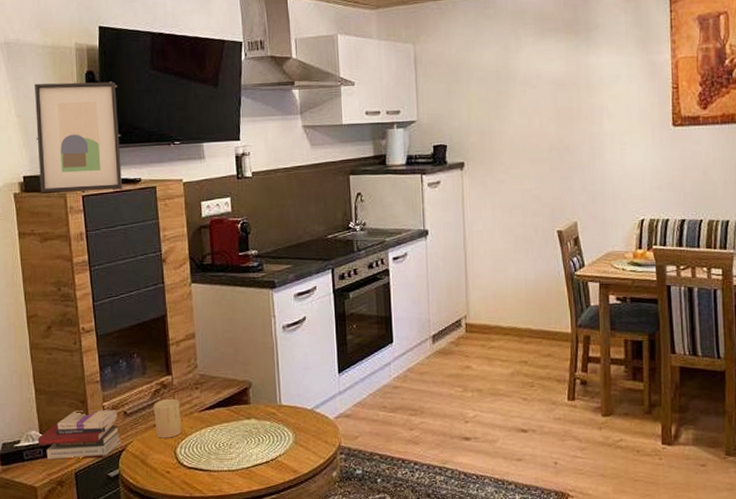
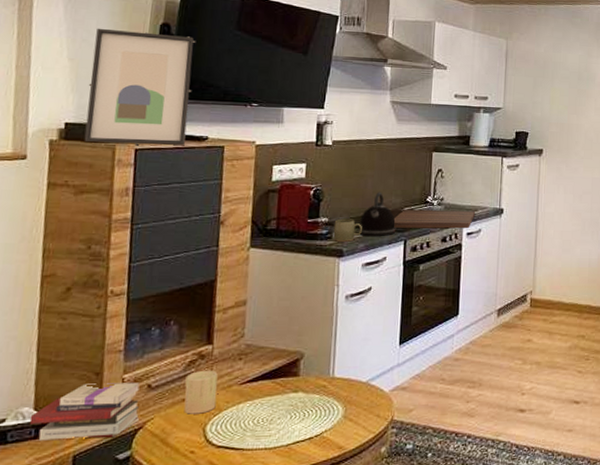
mug: none [263,249,290,273] -> present [333,218,362,242]
kettle: none [286,220,323,267] -> present [358,191,396,237]
cutting board: none [319,234,399,256] -> present [393,209,475,229]

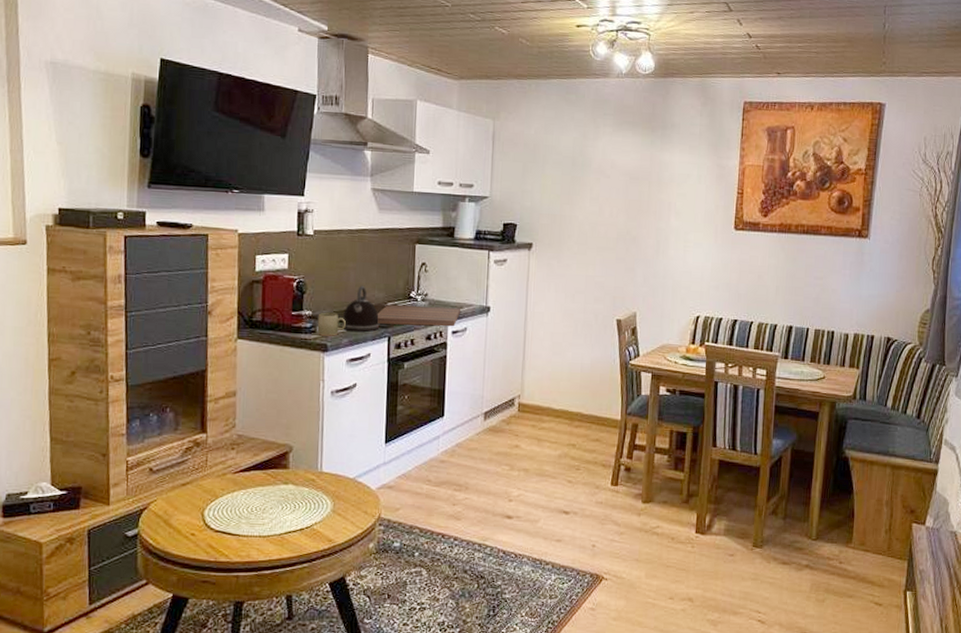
books: present [29,382,140,441] -> none [48,464,143,516]
picture frame: present [84,28,196,146] -> none [77,110,176,233]
candle: present [184,370,218,414] -> none [183,457,213,499]

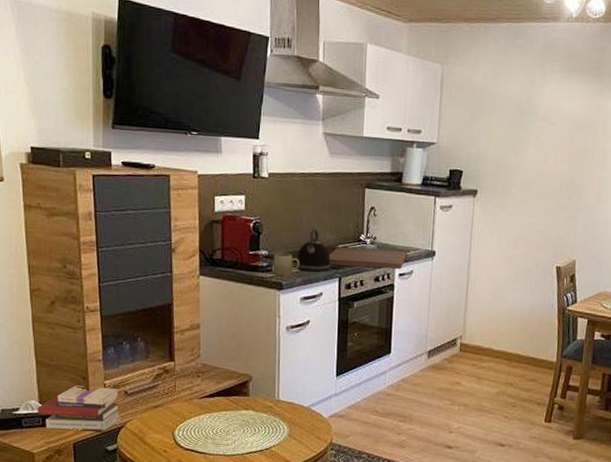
books: none [48,464,143,516] -> present [37,385,120,432]

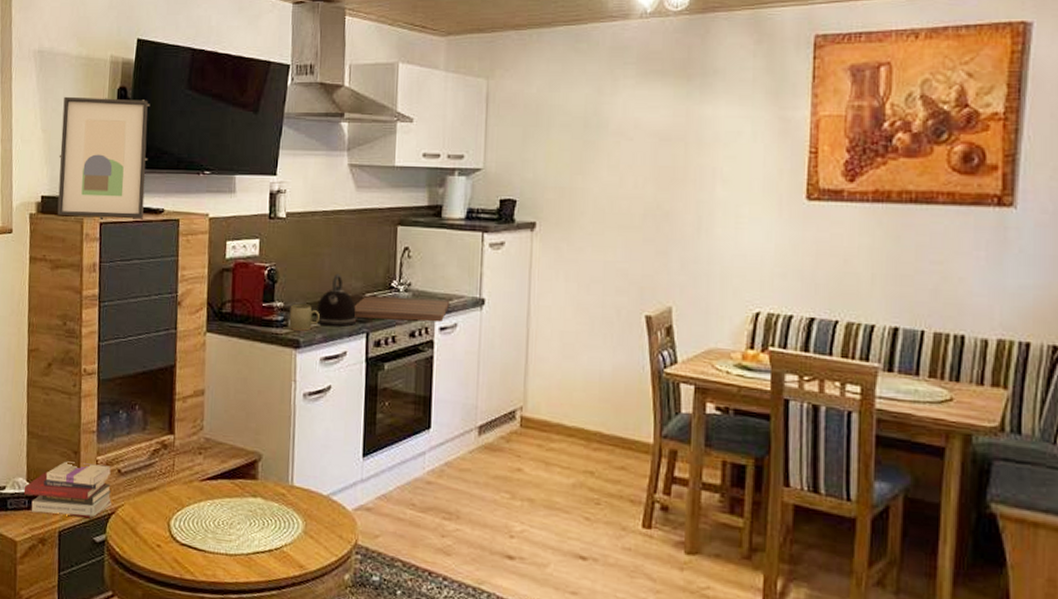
picture frame: none [45,50,136,172] -> present [57,96,150,219]

